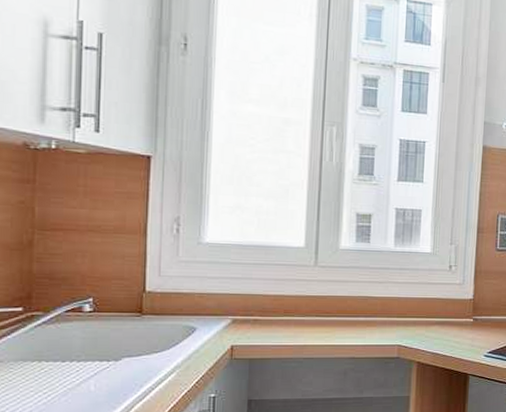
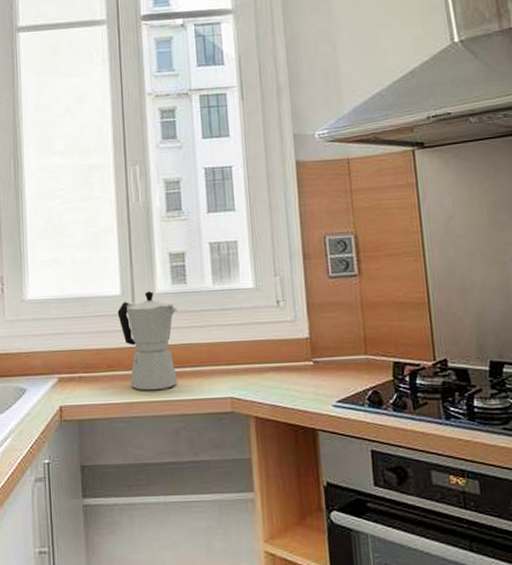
moka pot: none [299,246,358,336] -> present [117,291,178,391]

